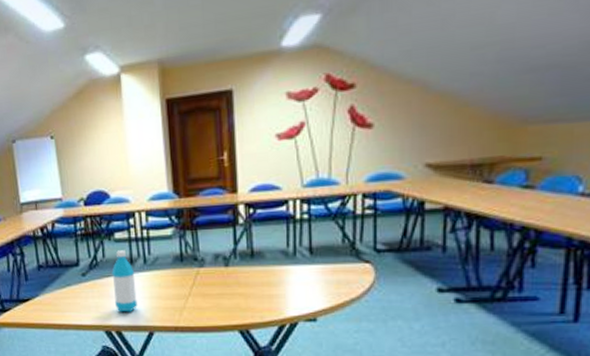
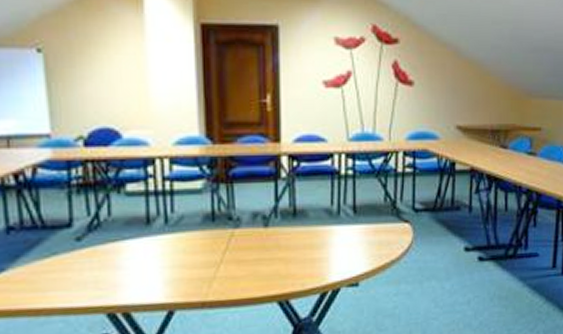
water bottle: present [111,250,137,313] -> none [120,206,154,288]

